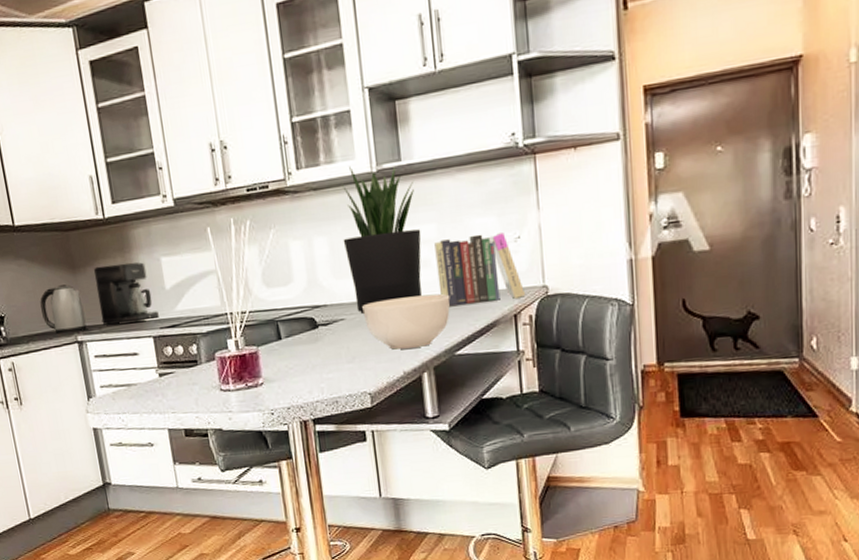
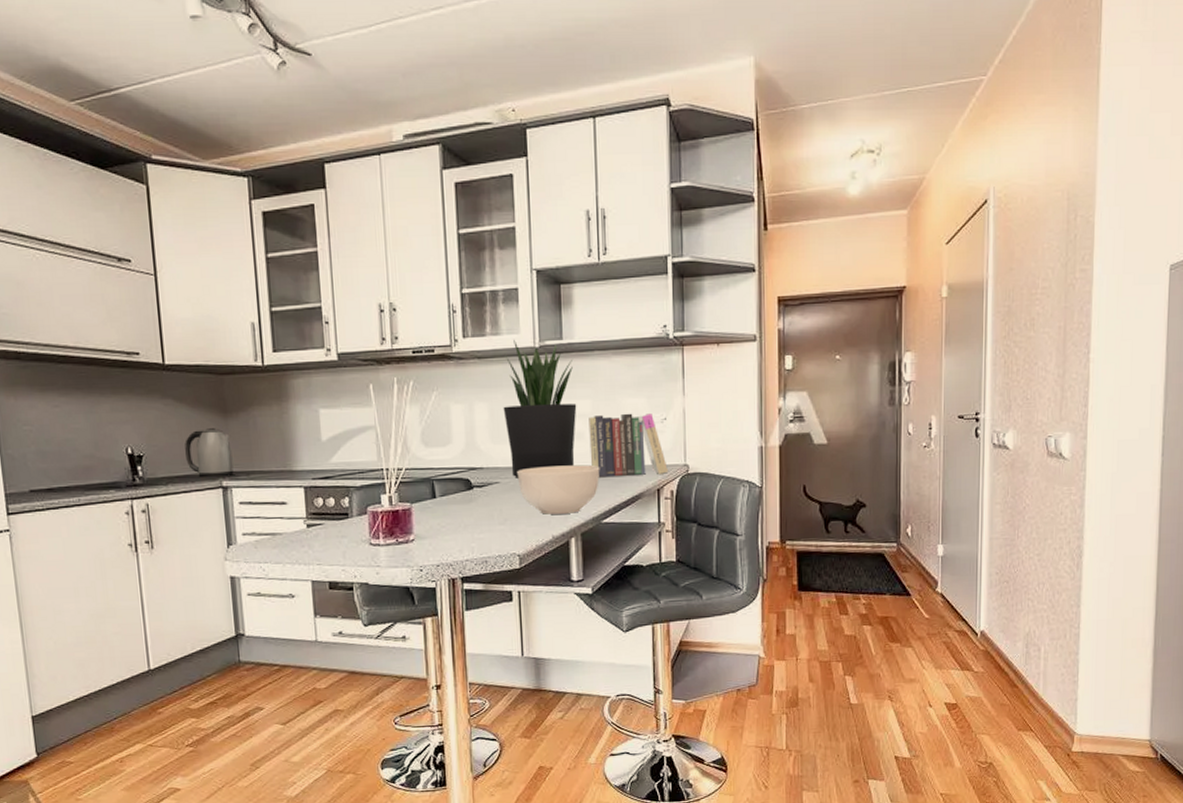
coffee maker: present [93,262,159,325] -> none [246,411,312,472]

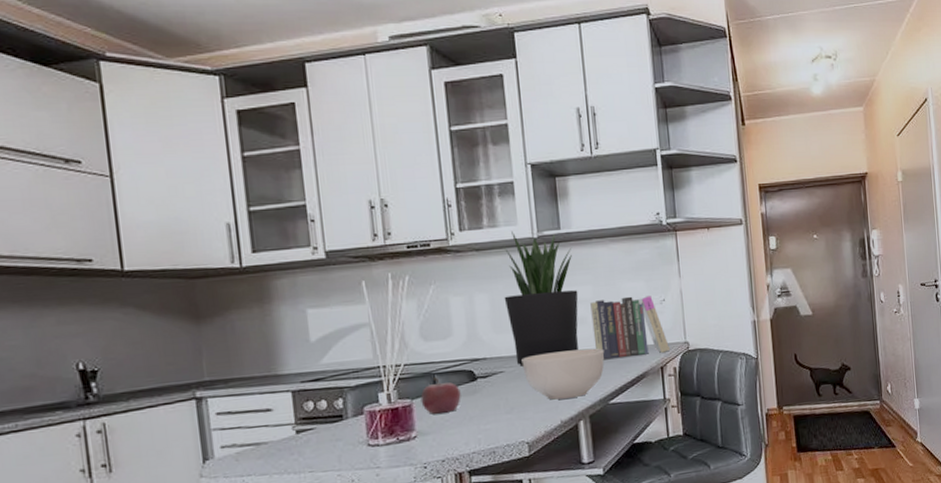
kettle: present [185,428,234,478] -> none [149,335,209,391]
fruit: none [419,483,457,519] -> present [420,377,461,414]

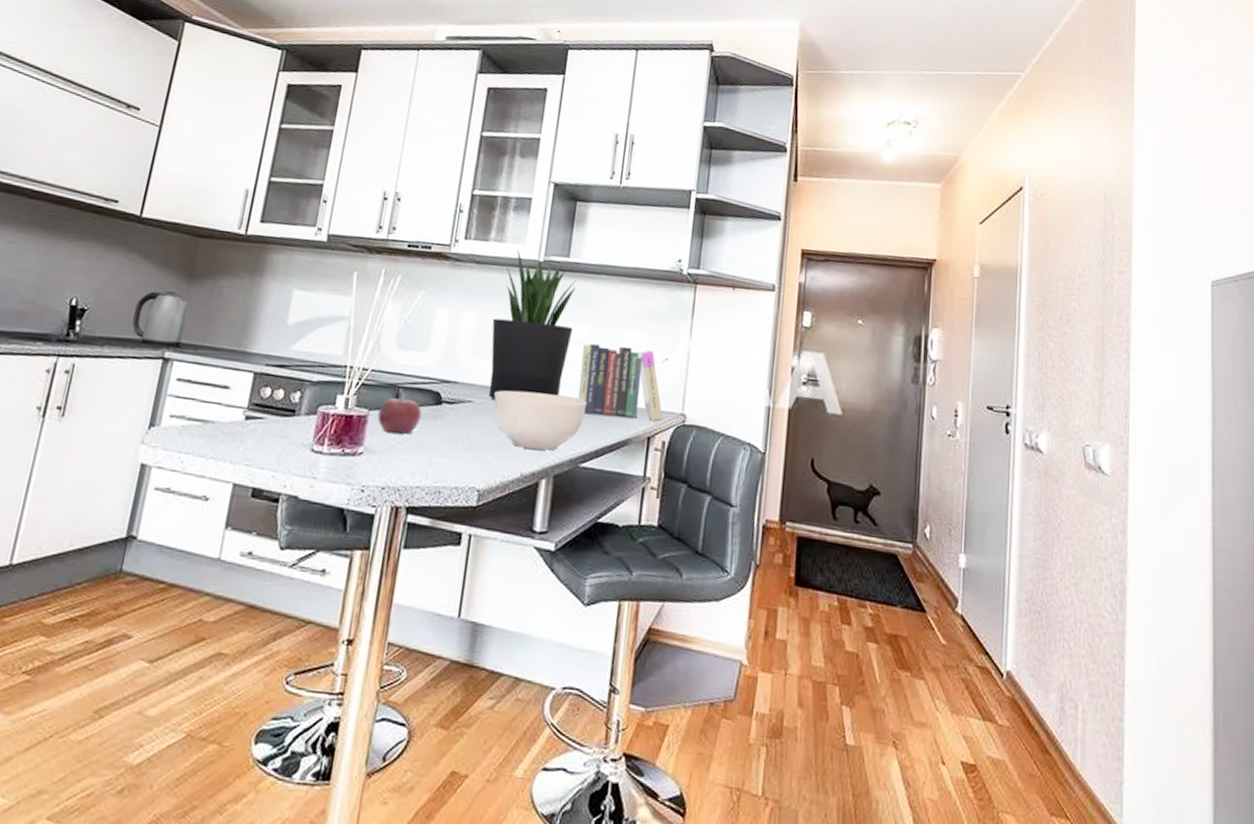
kettle: none [149,335,209,391] -> present [132,291,188,348]

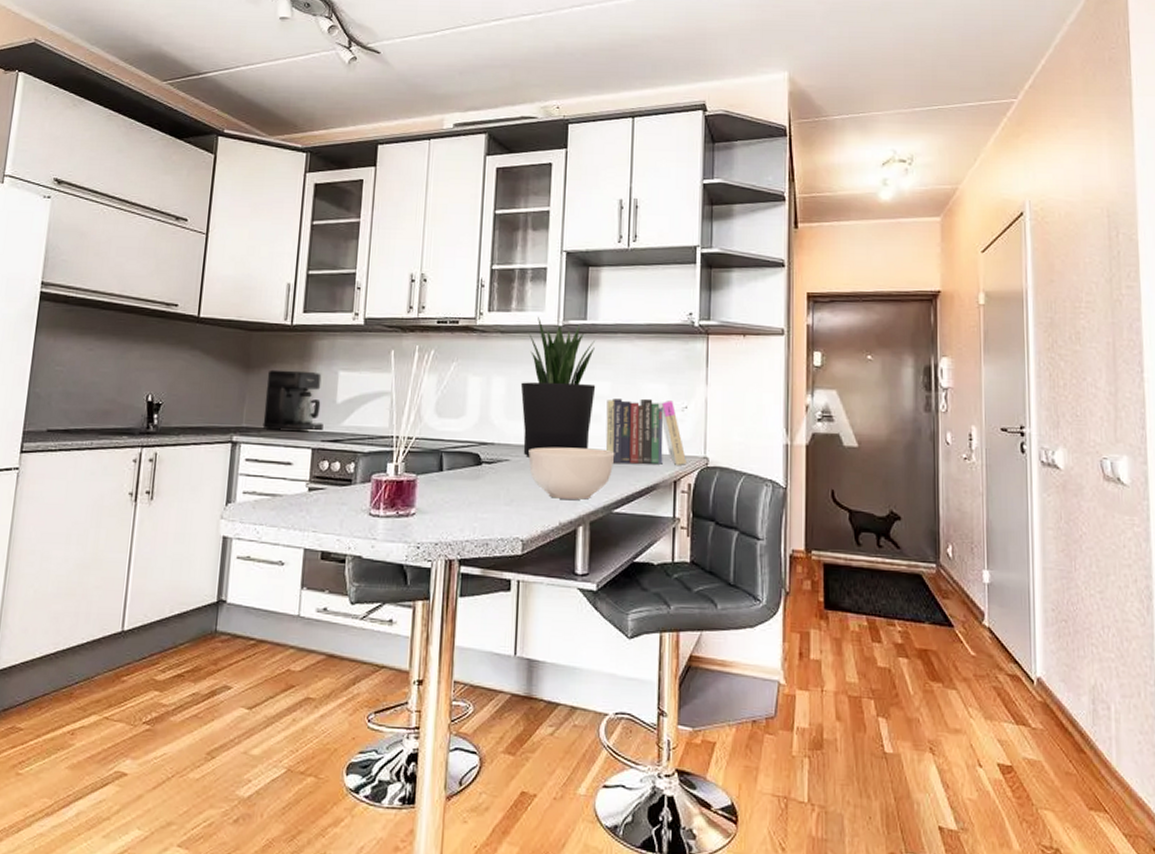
kettle: present [132,291,188,348] -> none [202,382,248,432]
coffee maker: none [200,282,272,353] -> present [262,369,323,432]
fruit: present [377,391,422,434] -> none [425,455,464,494]

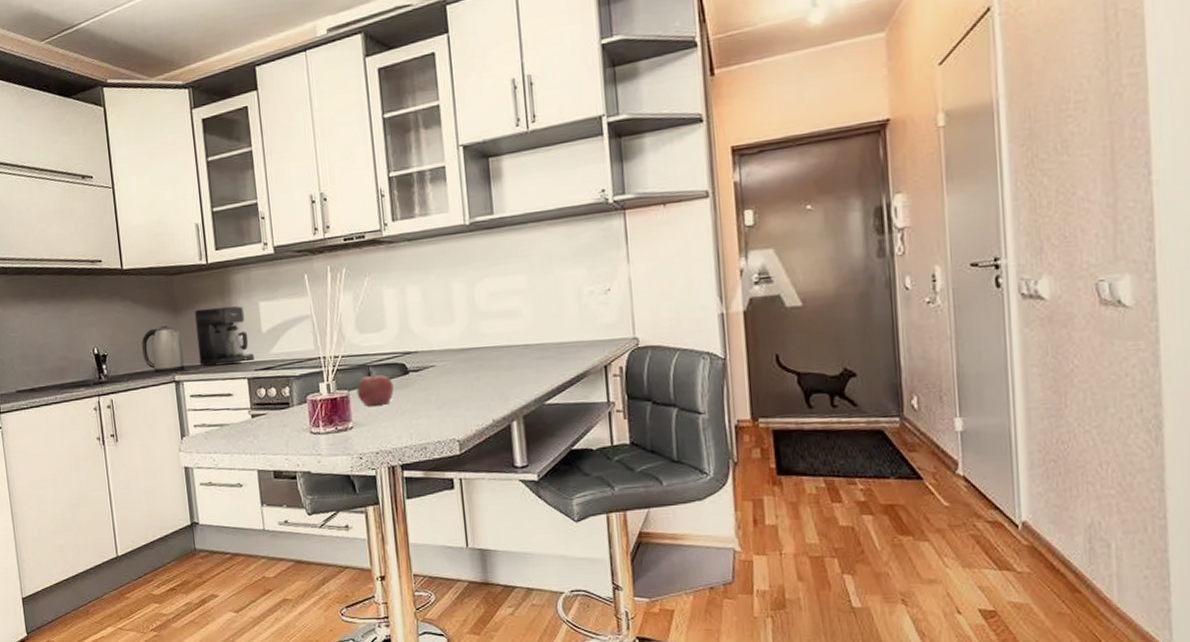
kettle: none [202,382,248,432] -> present [142,326,185,374]
fruit: none [425,455,464,494] -> present [356,369,394,406]
planter: present [520,316,596,457] -> none [434,218,512,361]
bowl: present [528,447,615,500] -> none [453,343,540,398]
books: present [605,398,686,465] -> none [525,285,615,357]

